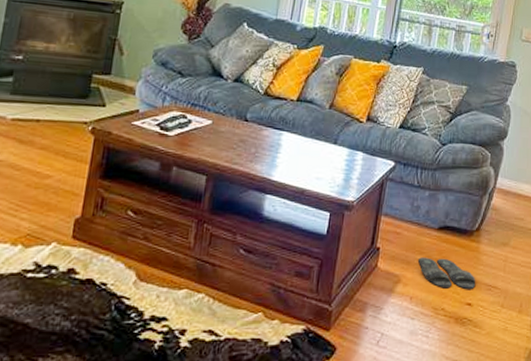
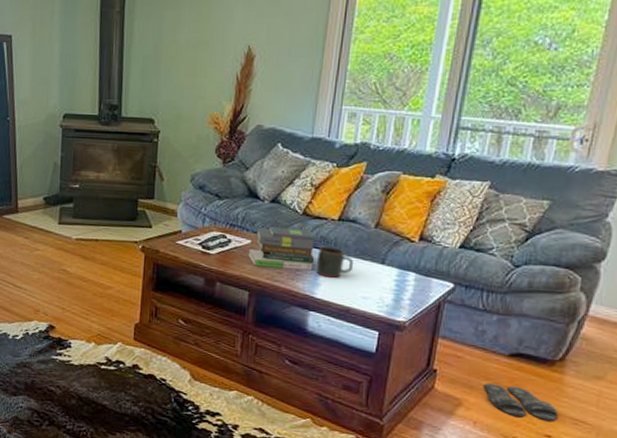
books: none [208,106,276,152] -> present [248,226,316,270]
mug: none [274,127,310,159] -> present [316,246,354,278]

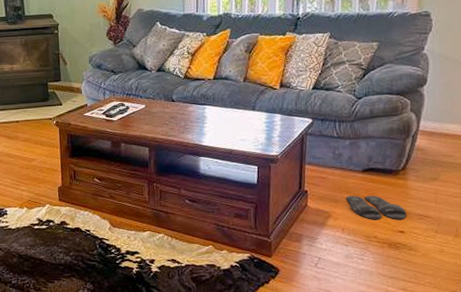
books: present [248,226,316,270] -> none [144,90,199,126]
mug: present [316,246,354,278] -> none [200,102,231,127]

